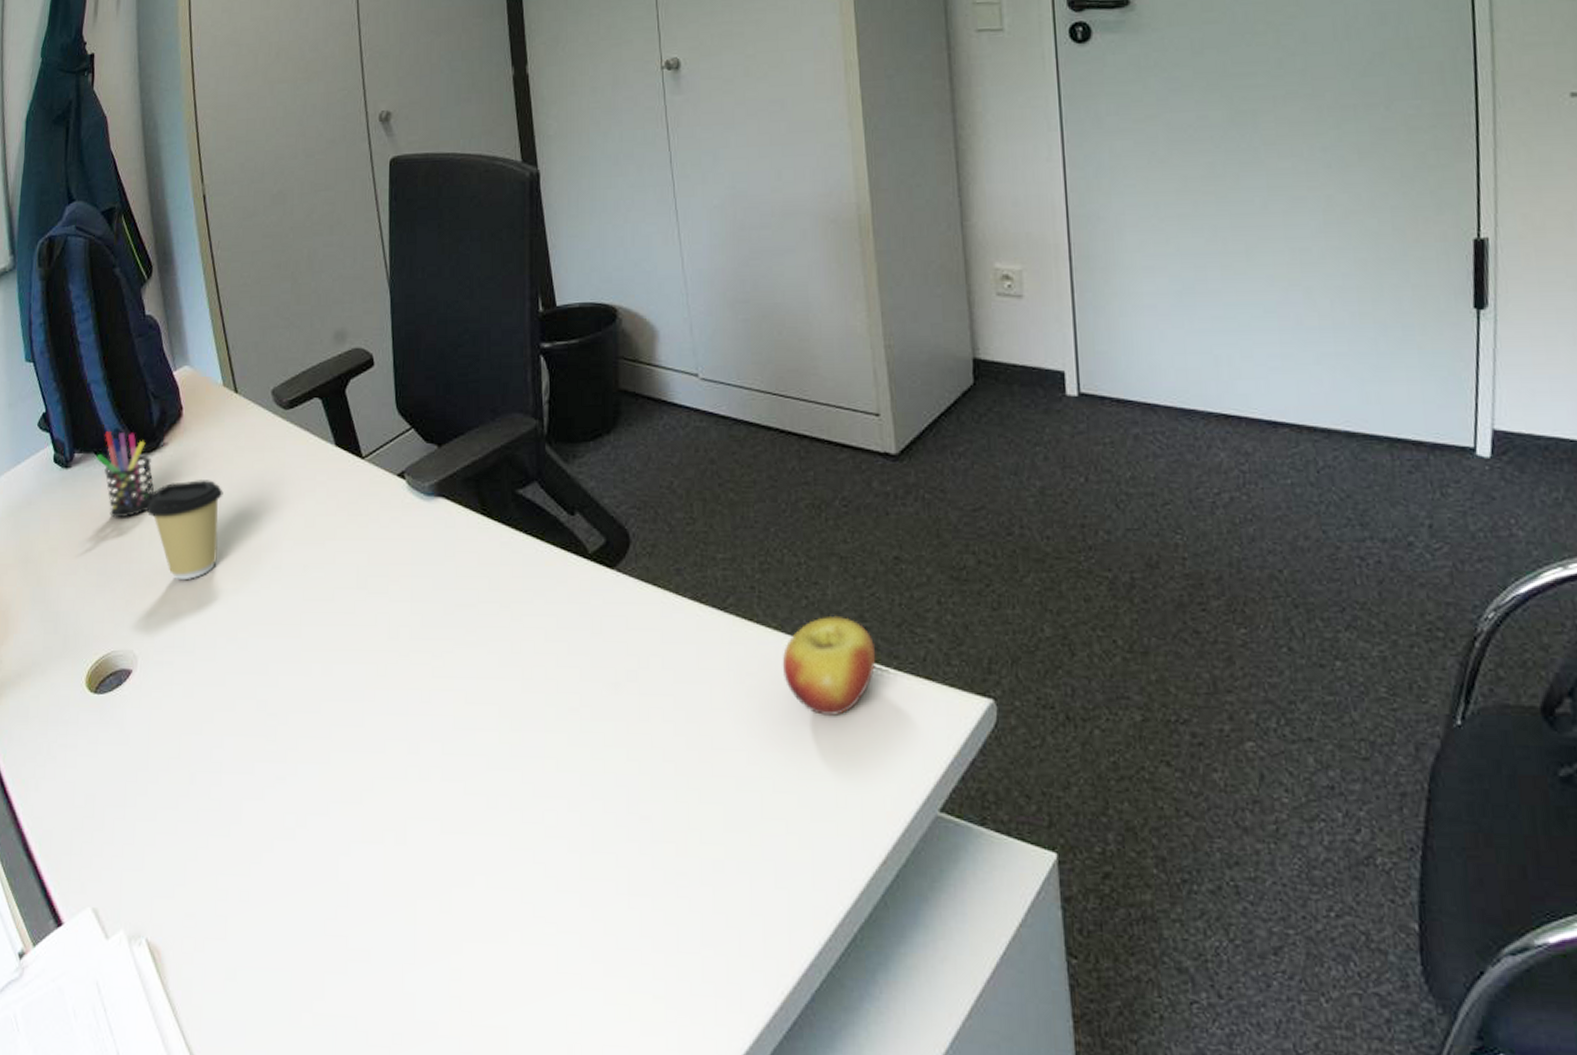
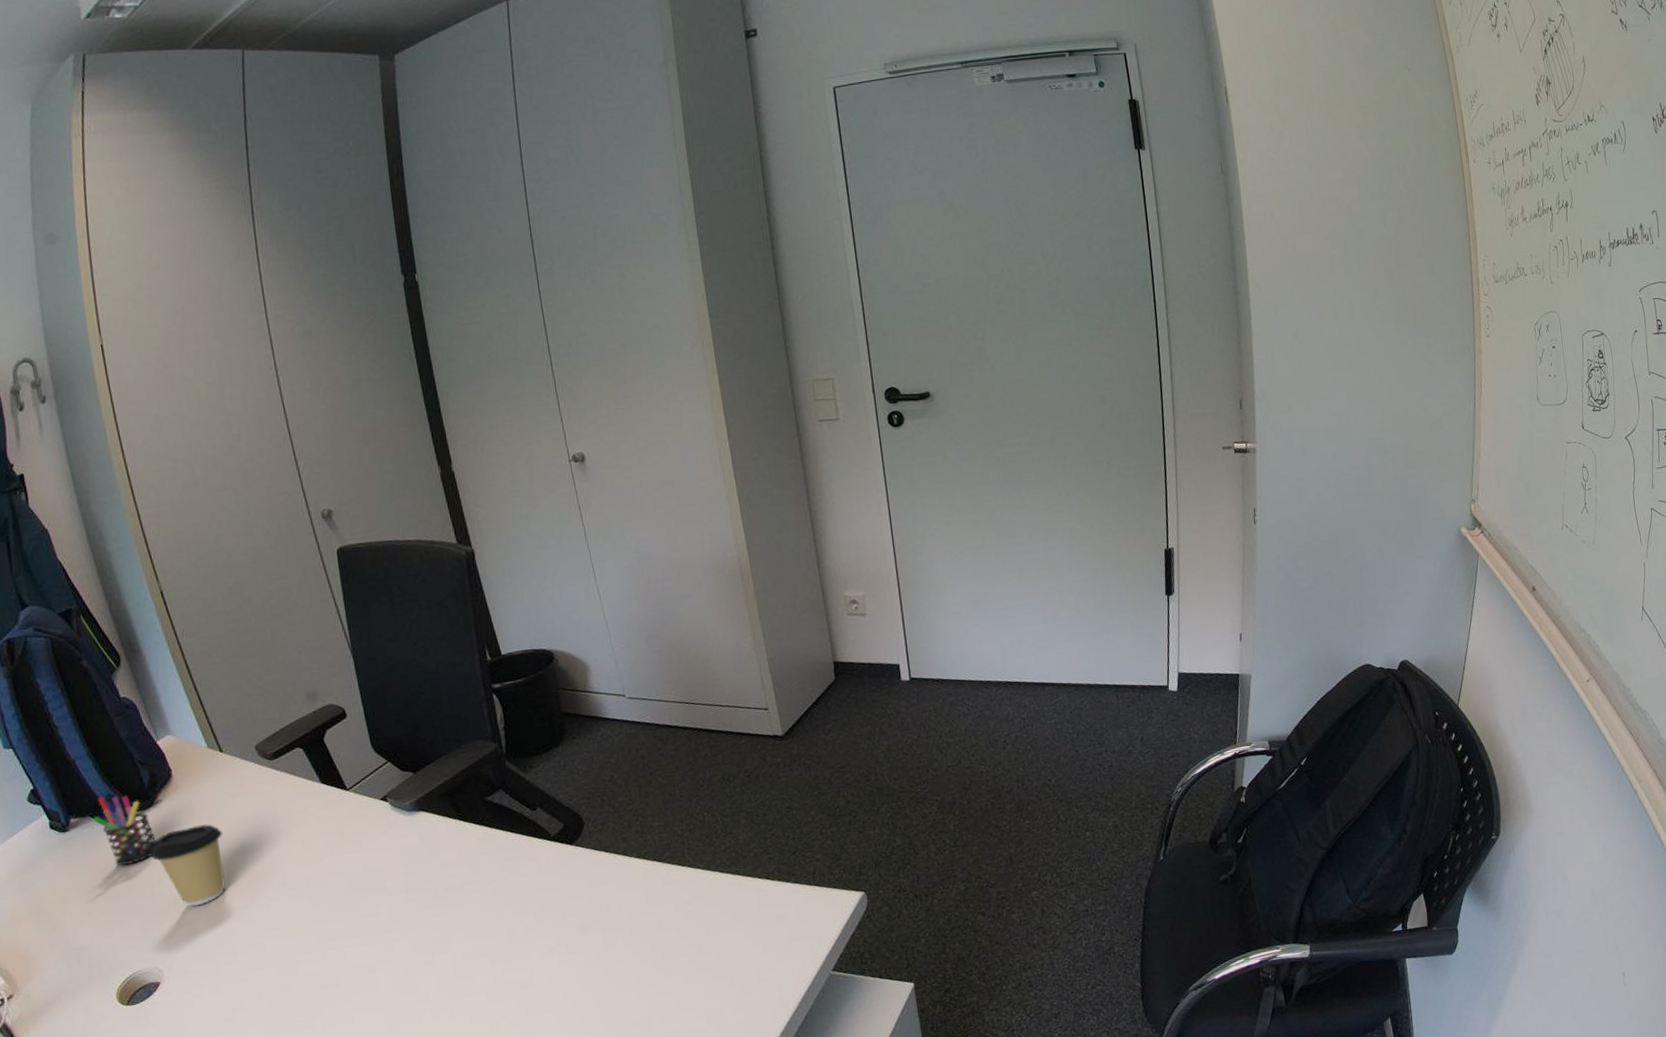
apple: present [782,615,876,717] -> none [710,853,780,923]

